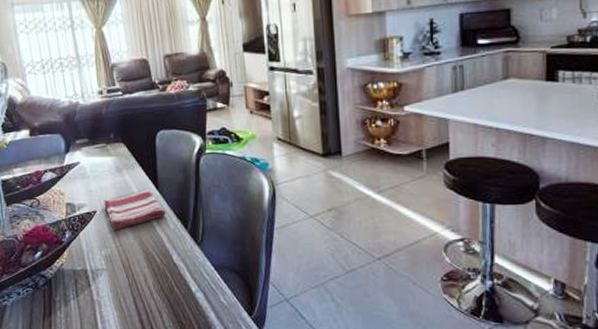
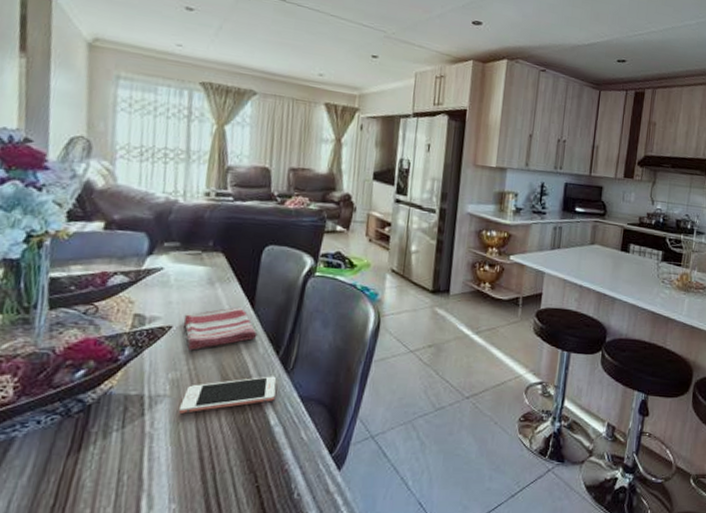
cell phone: none [116,248,191,284] -> present [179,376,277,414]

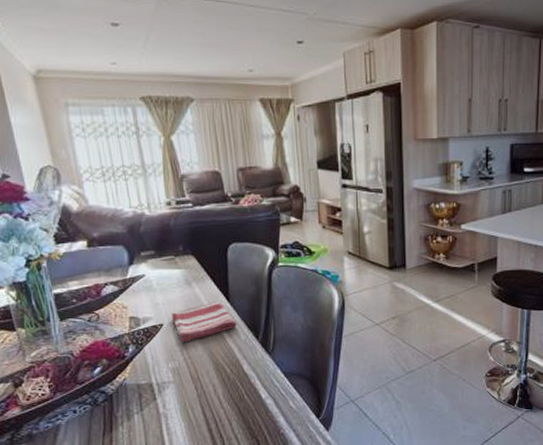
cell phone: present [179,376,277,414] -> none [184,357,262,395]

